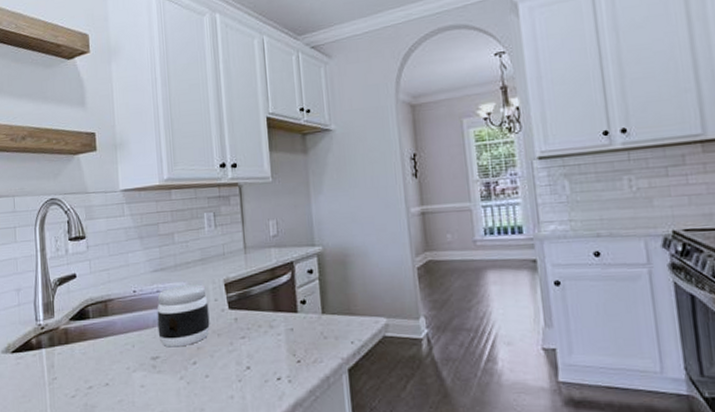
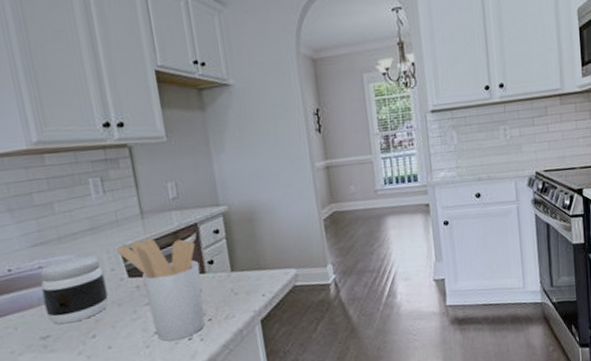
utensil holder: none [221,272,294,378] -> present [117,238,205,341]

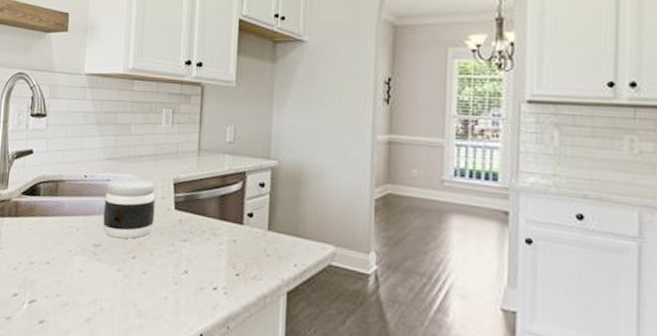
utensil holder: present [117,238,205,341] -> none [171,175,239,287]

